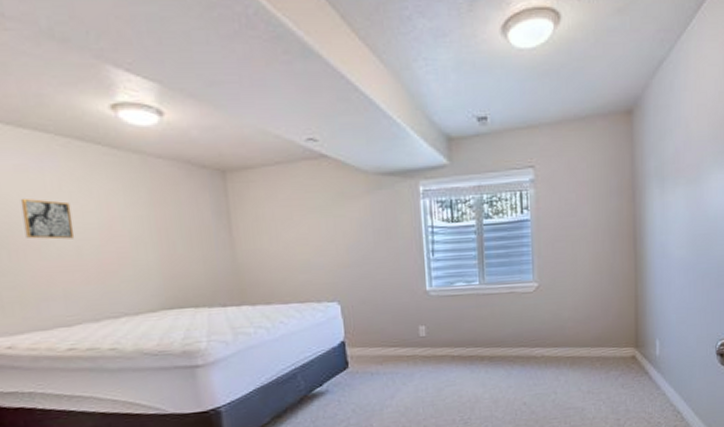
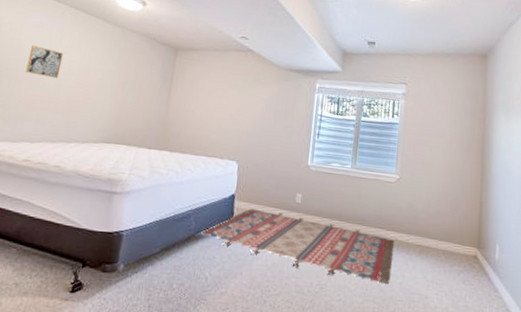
rug: none [313,351,542,408] -> present [200,208,395,284]

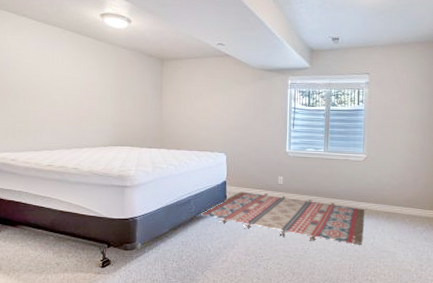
wall art: present [25,45,64,79] -> none [36,67,66,94]

